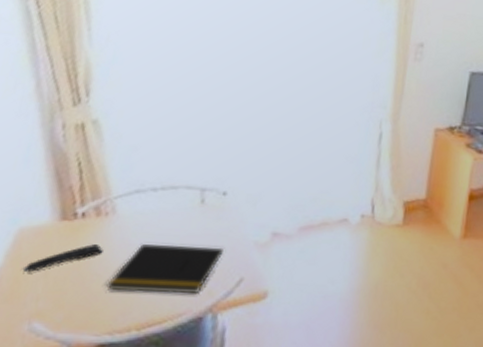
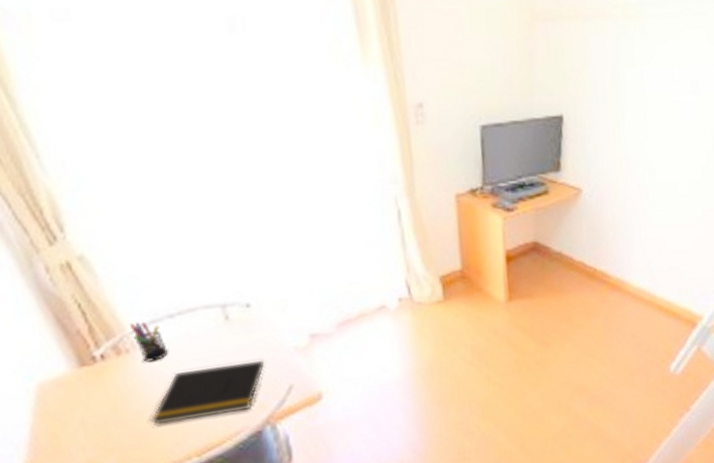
remote control: present [22,244,103,273] -> none [56,383,137,426]
pen holder: none [115,189,142,229] -> present [130,321,168,362]

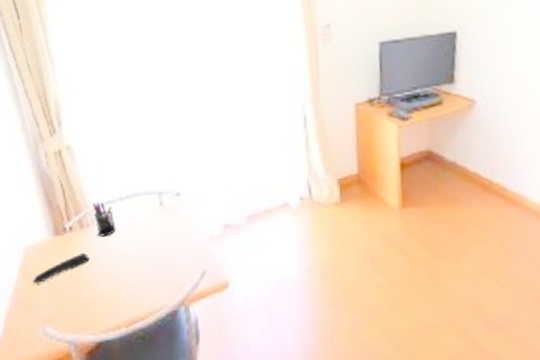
remote control: none [56,383,137,426] -> present [32,253,90,284]
notepad: present [151,360,266,426] -> none [96,244,186,293]

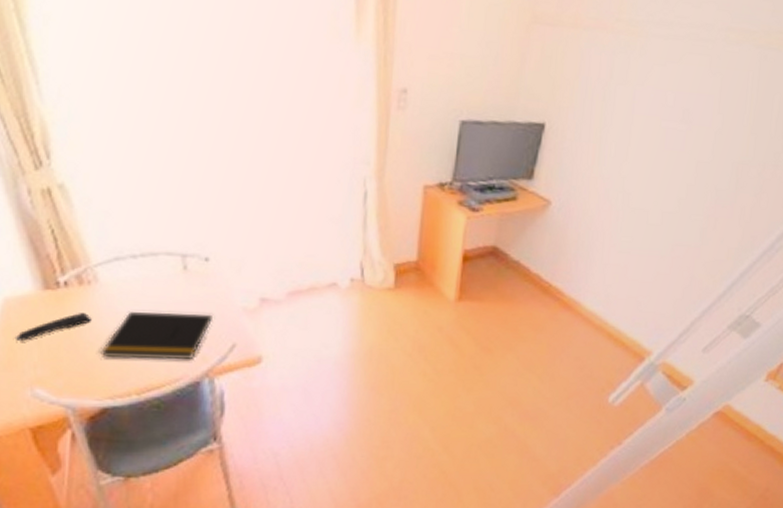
pen holder: present [93,201,116,237] -> none [96,256,126,297]
notepad: none [96,244,186,293] -> present [100,312,214,359]

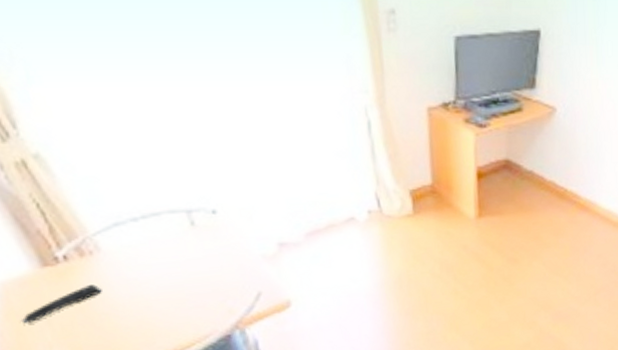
notepad: present [100,312,214,359] -> none [118,266,233,327]

